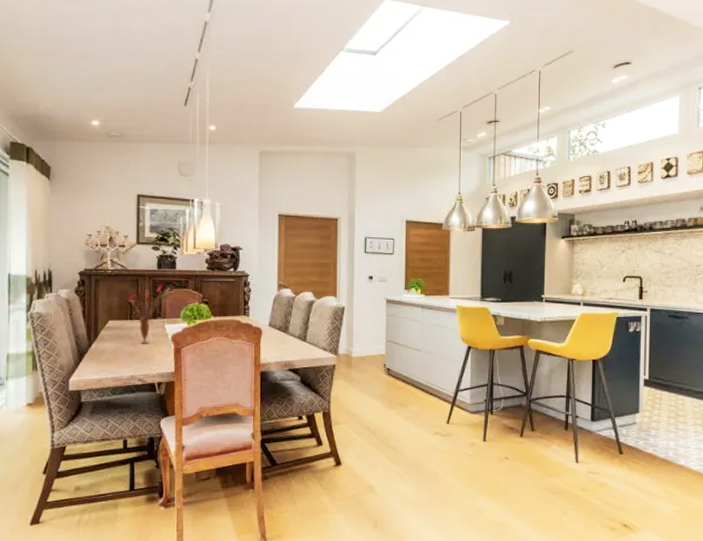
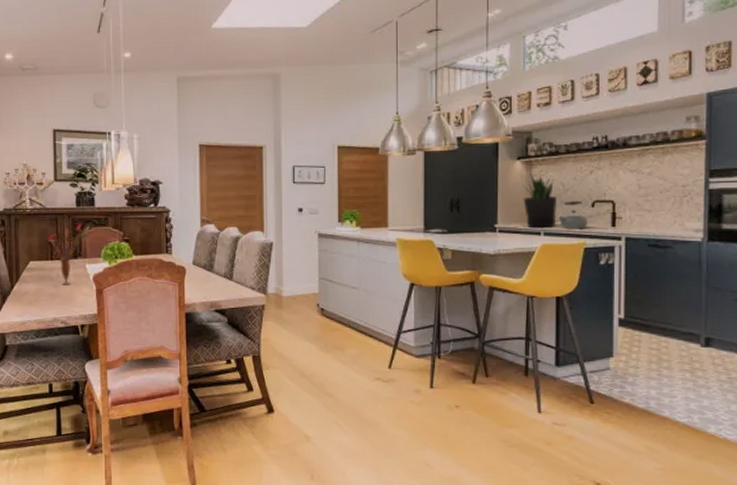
planter: none [566,251,595,299] -> present [523,173,558,228]
kettle: none [593,276,620,301] -> present [555,201,588,230]

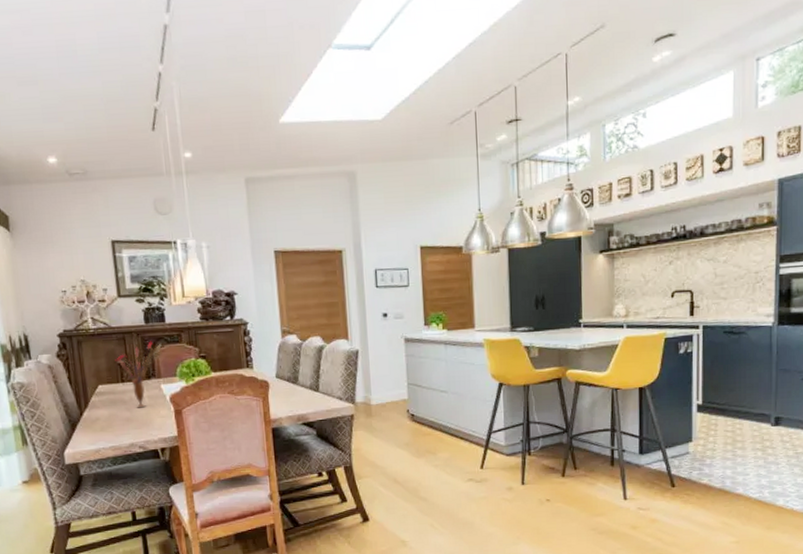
planter: present [523,173,558,228] -> none [606,266,639,321]
kettle: present [555,201,588,230] -> none [637,292,668,321]

